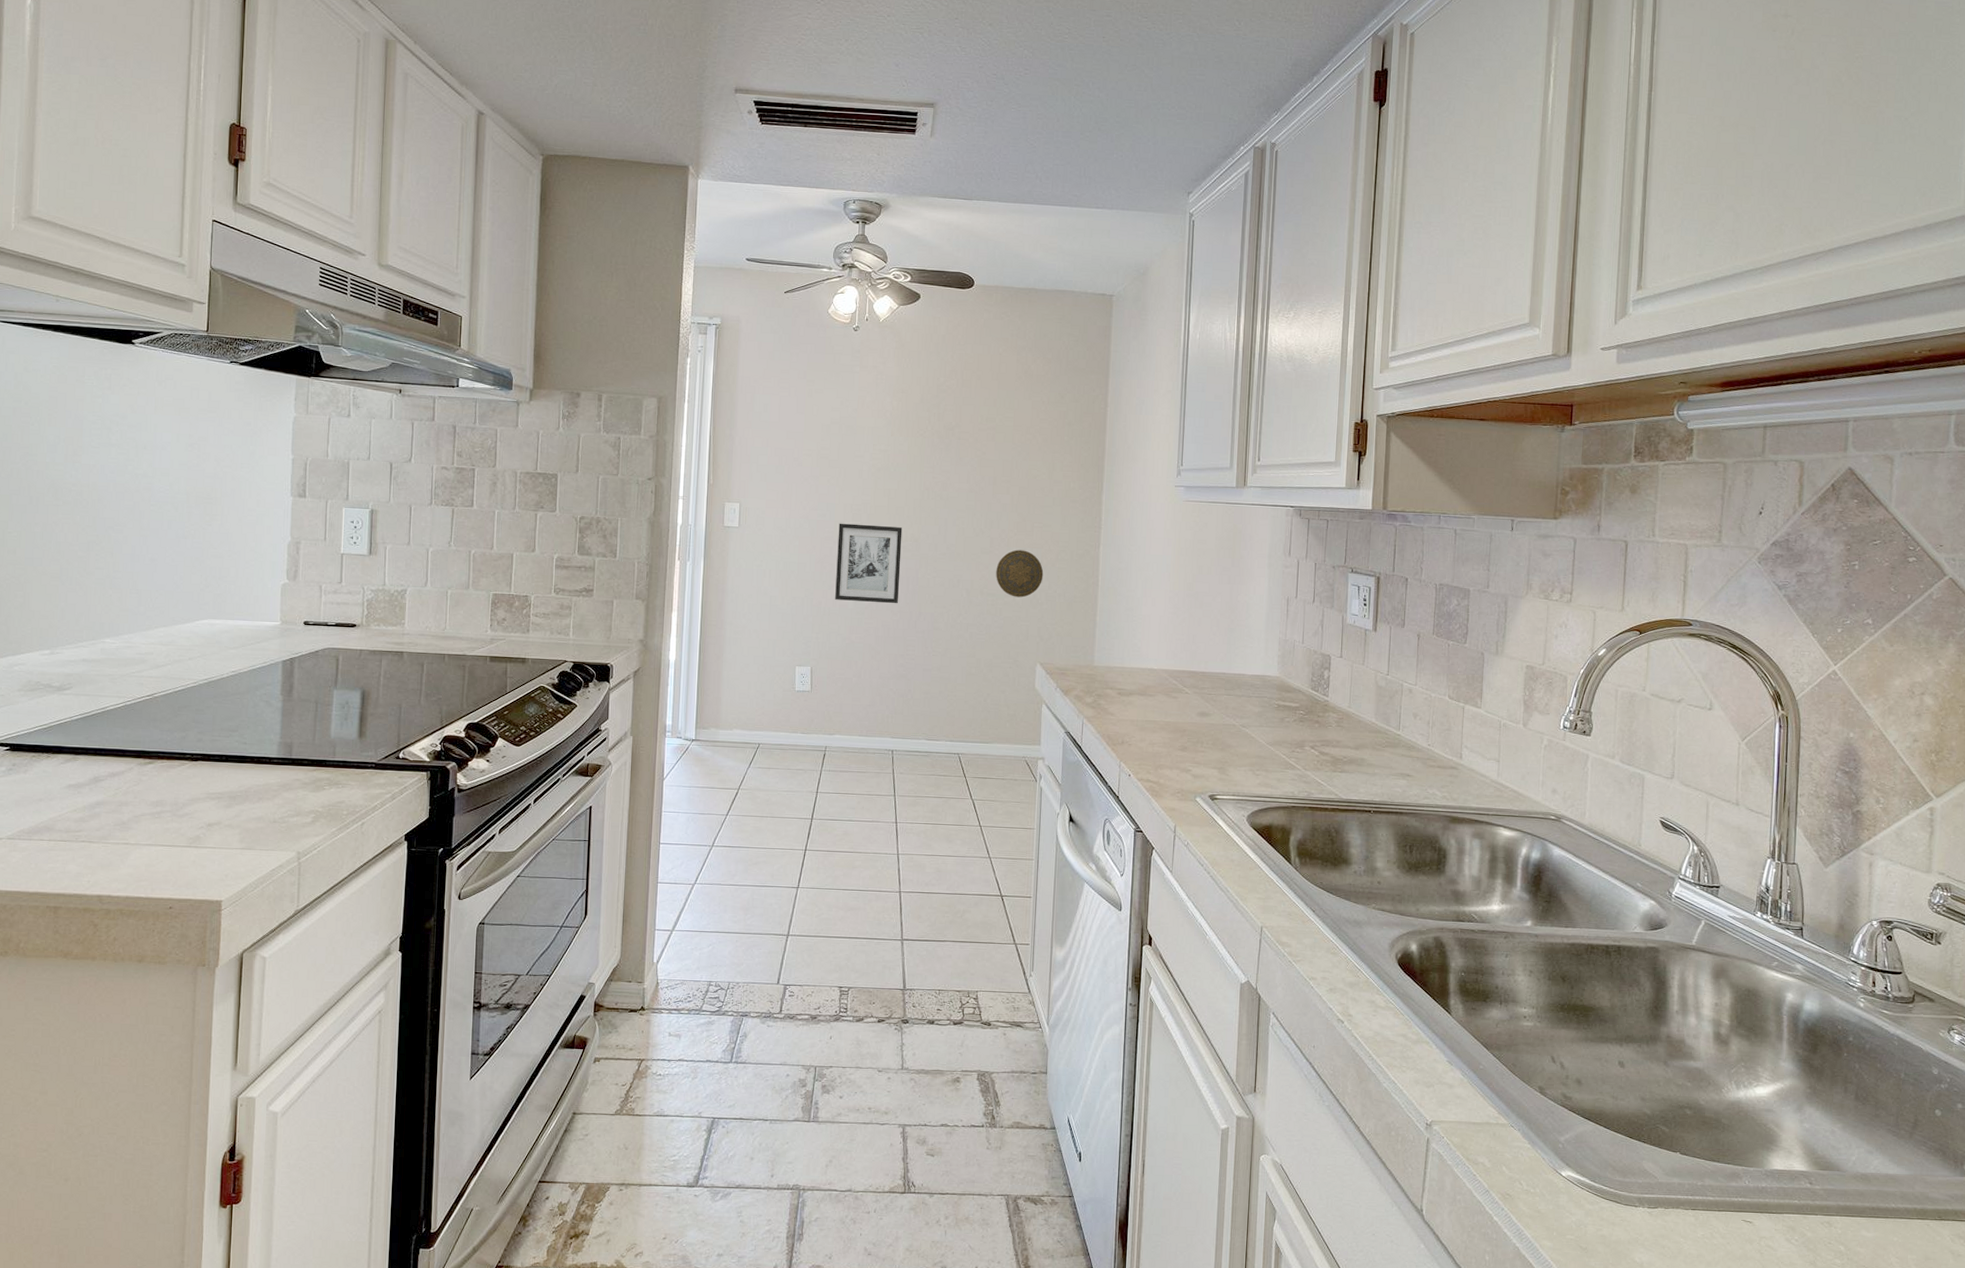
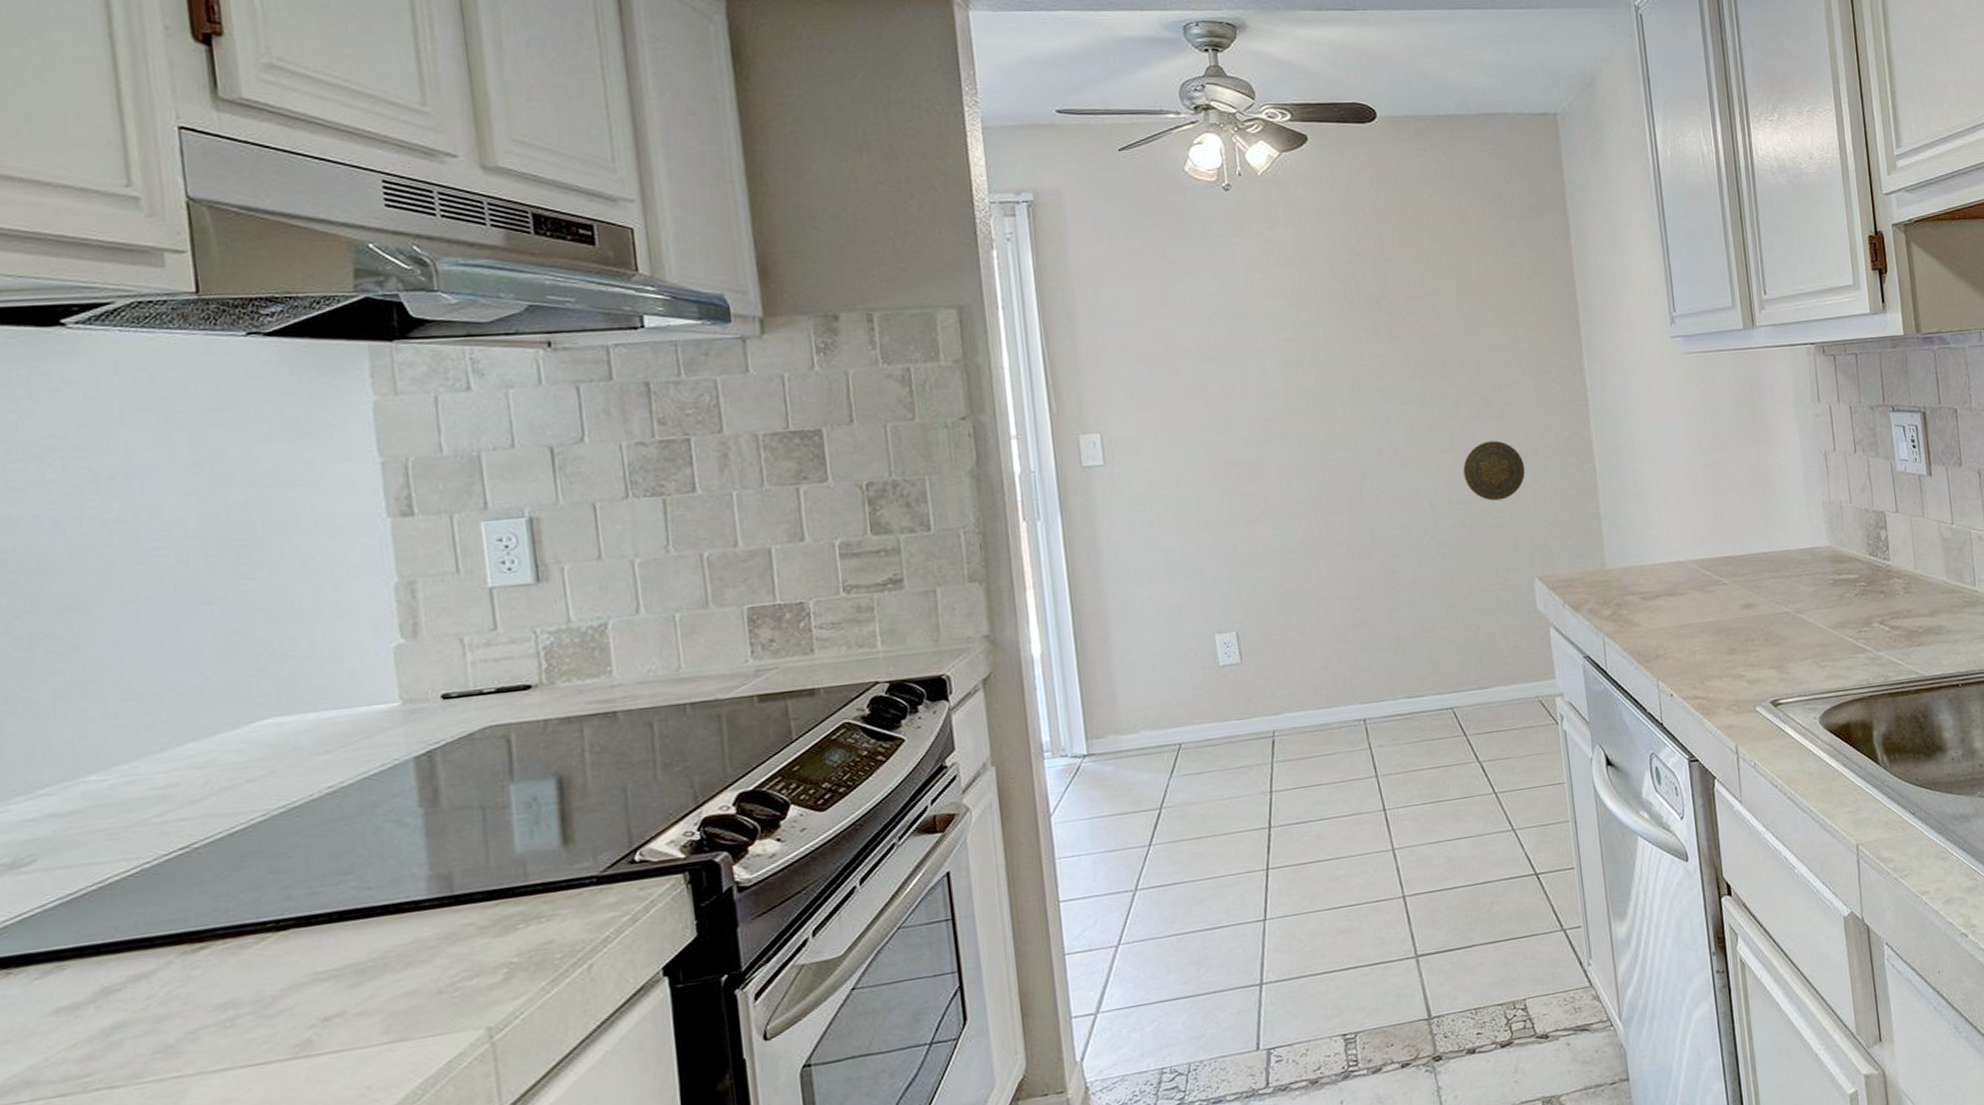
wall art: present [835,523,903,604] -> none [1244,434,1341,540]

